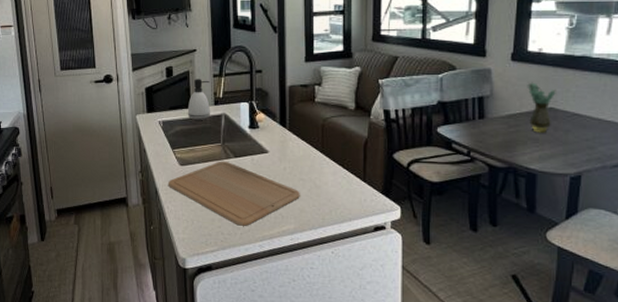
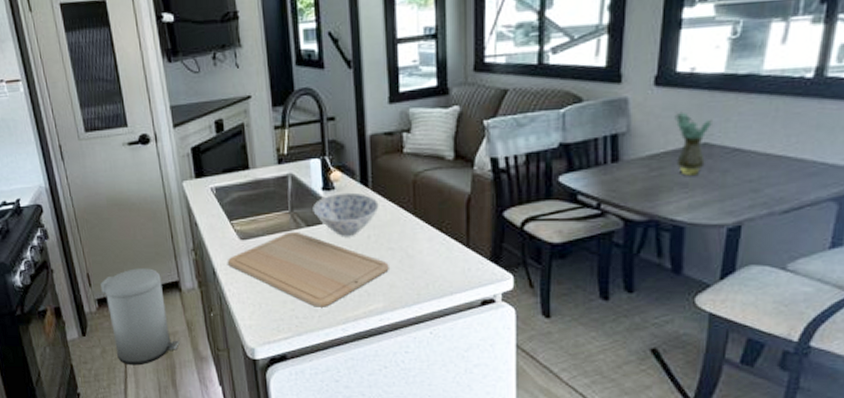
pedal bin: none [61,185,123,269] -> present [100,268,180,366]
soap dispenser: present [187,79,211,120] -> none [244,132,275,184]
bowl: none [240,131,294,167] -> present [312,192,379,236]

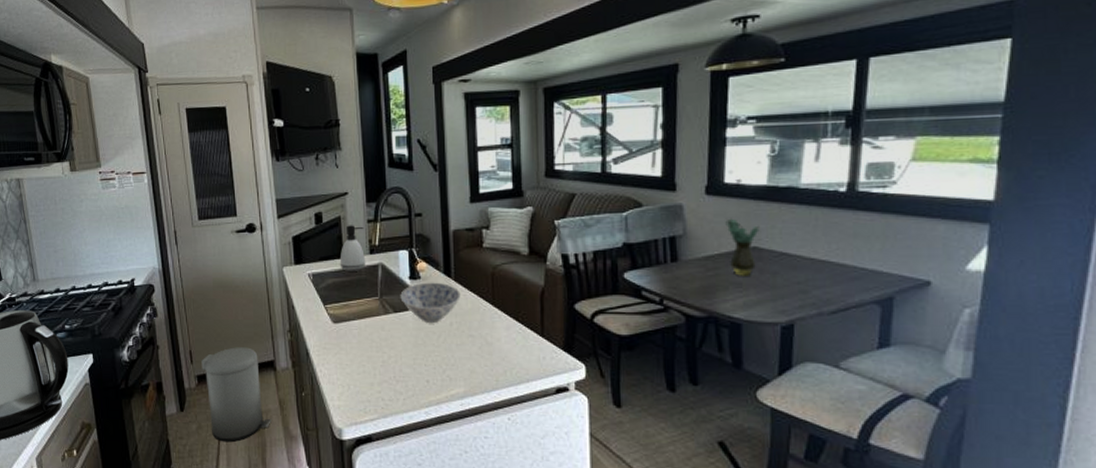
chopping board: present [228,231,389,307] -> none [321,317,470,390]
soap dispenser: none [244,132,275,184] -> present [339,225,366,271]

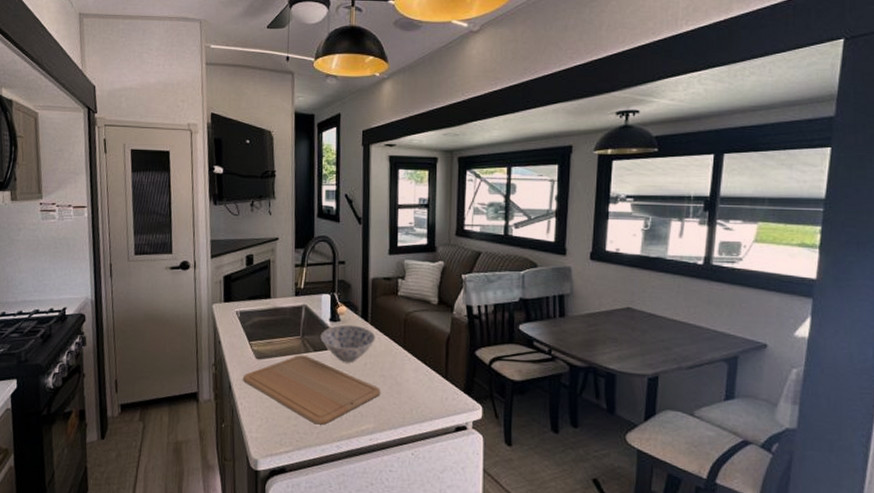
pedal bin: present [201,347,271,443] -> none [126,378,191,471]
chopping board: none [321,317,470,390] -> present [243,354,381,425]
soap dispenser: present [339,225,366,271] -> none [266,268,291,311]
vase: present [725,218,760,276] -> none [605,281,633,333]

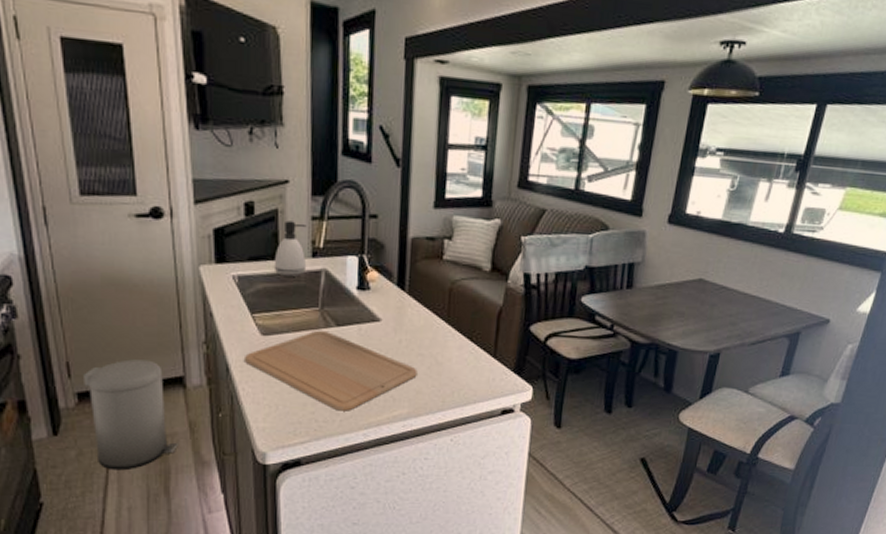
pedal bin: none [126,378,191,471] -> present [83,359,178,471]
soap dispenser: none [266,268,291,311] -> present [273,220,307,277]
bowl: present [320,324,376,362] -> none [345,294,414,339]

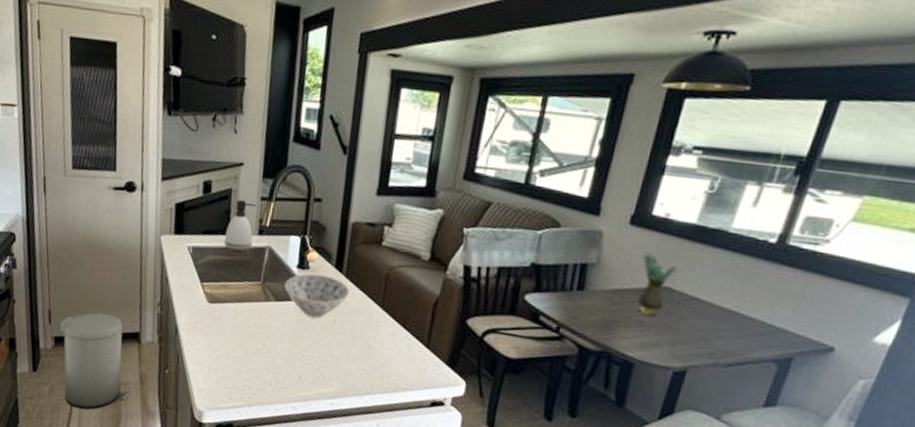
chopping board: present [245,330,418,411] -> none [192,303,349,383]
bowl: none [345,294,414,339] -> present [284,273,350,318]
vase: none [677,249,708,307] -> present [637,252,677,316]

